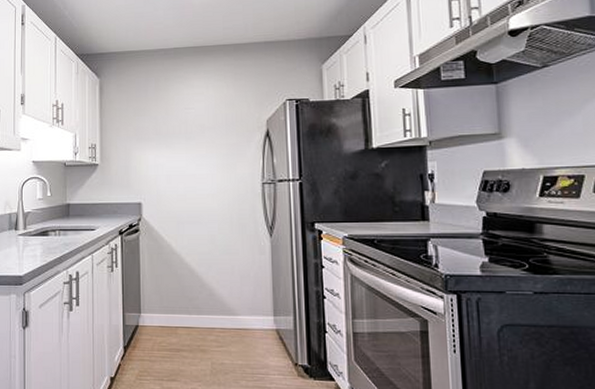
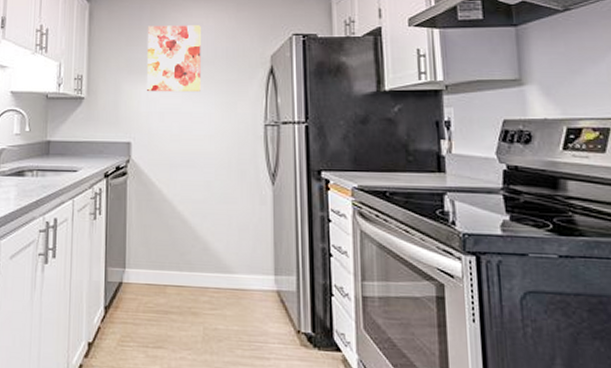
wall art: none [154,95,203,156] -> present [147,25,201,91]

